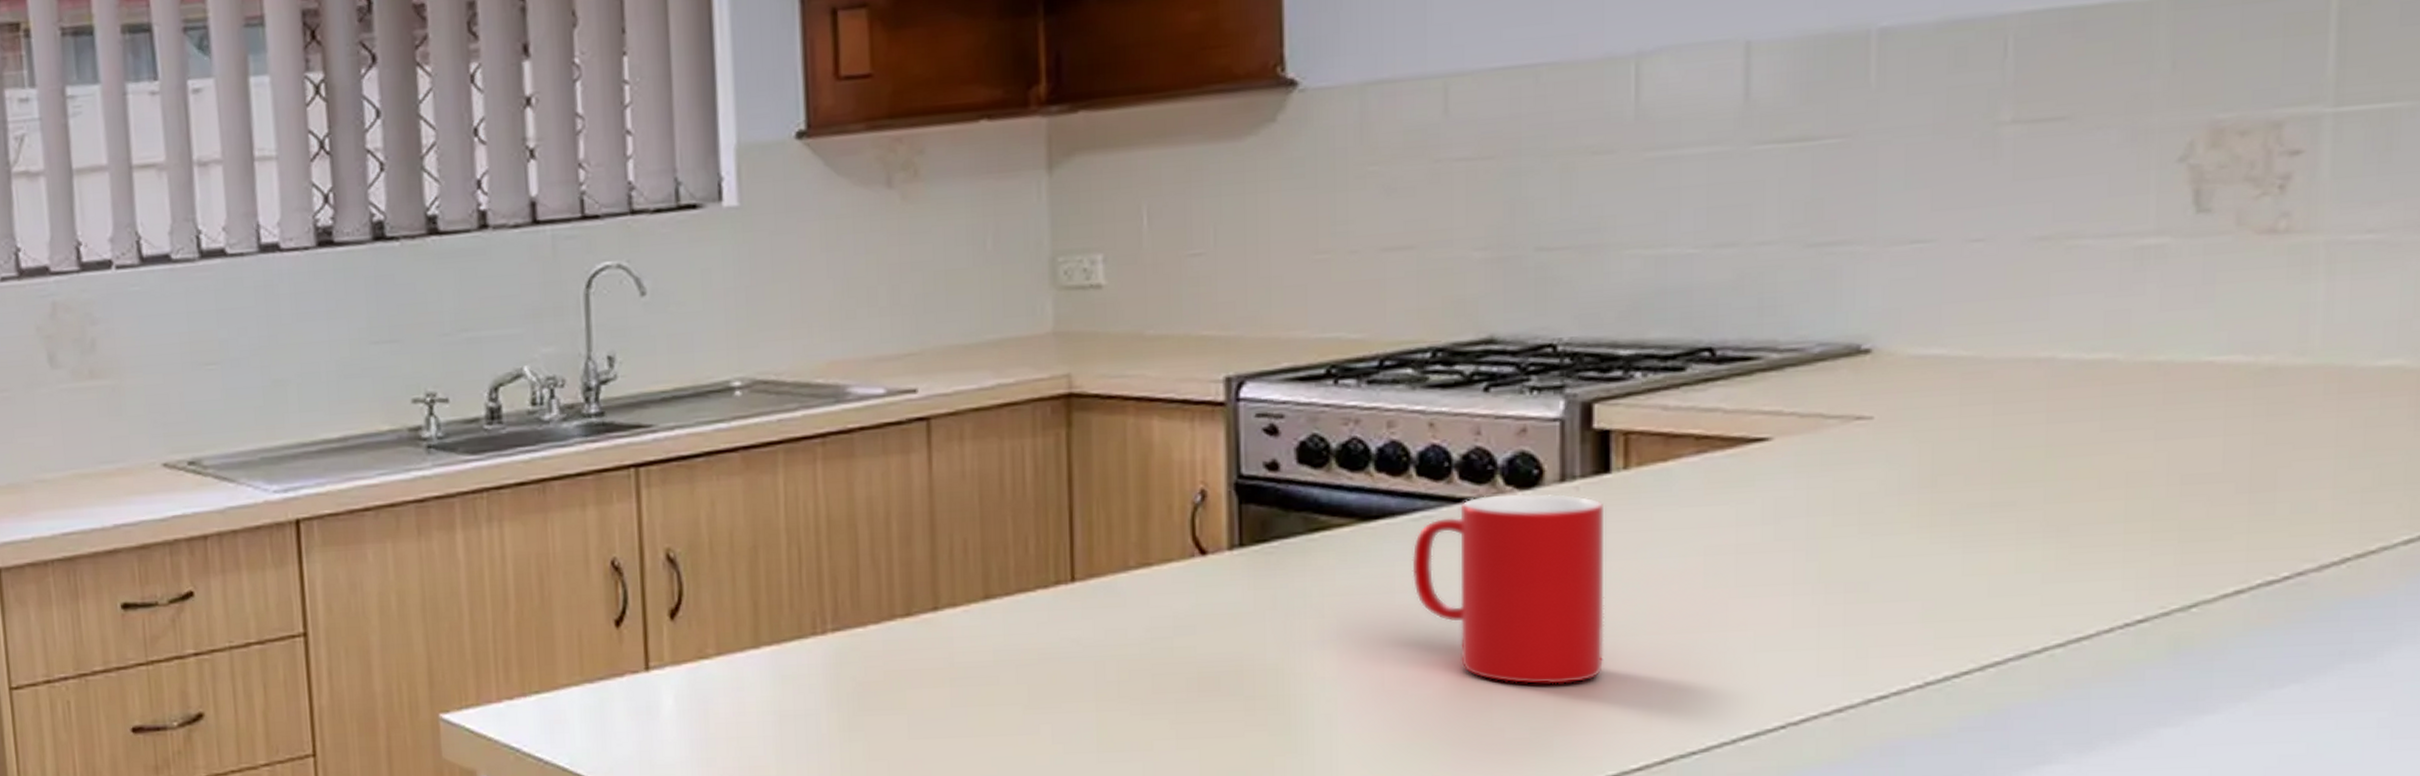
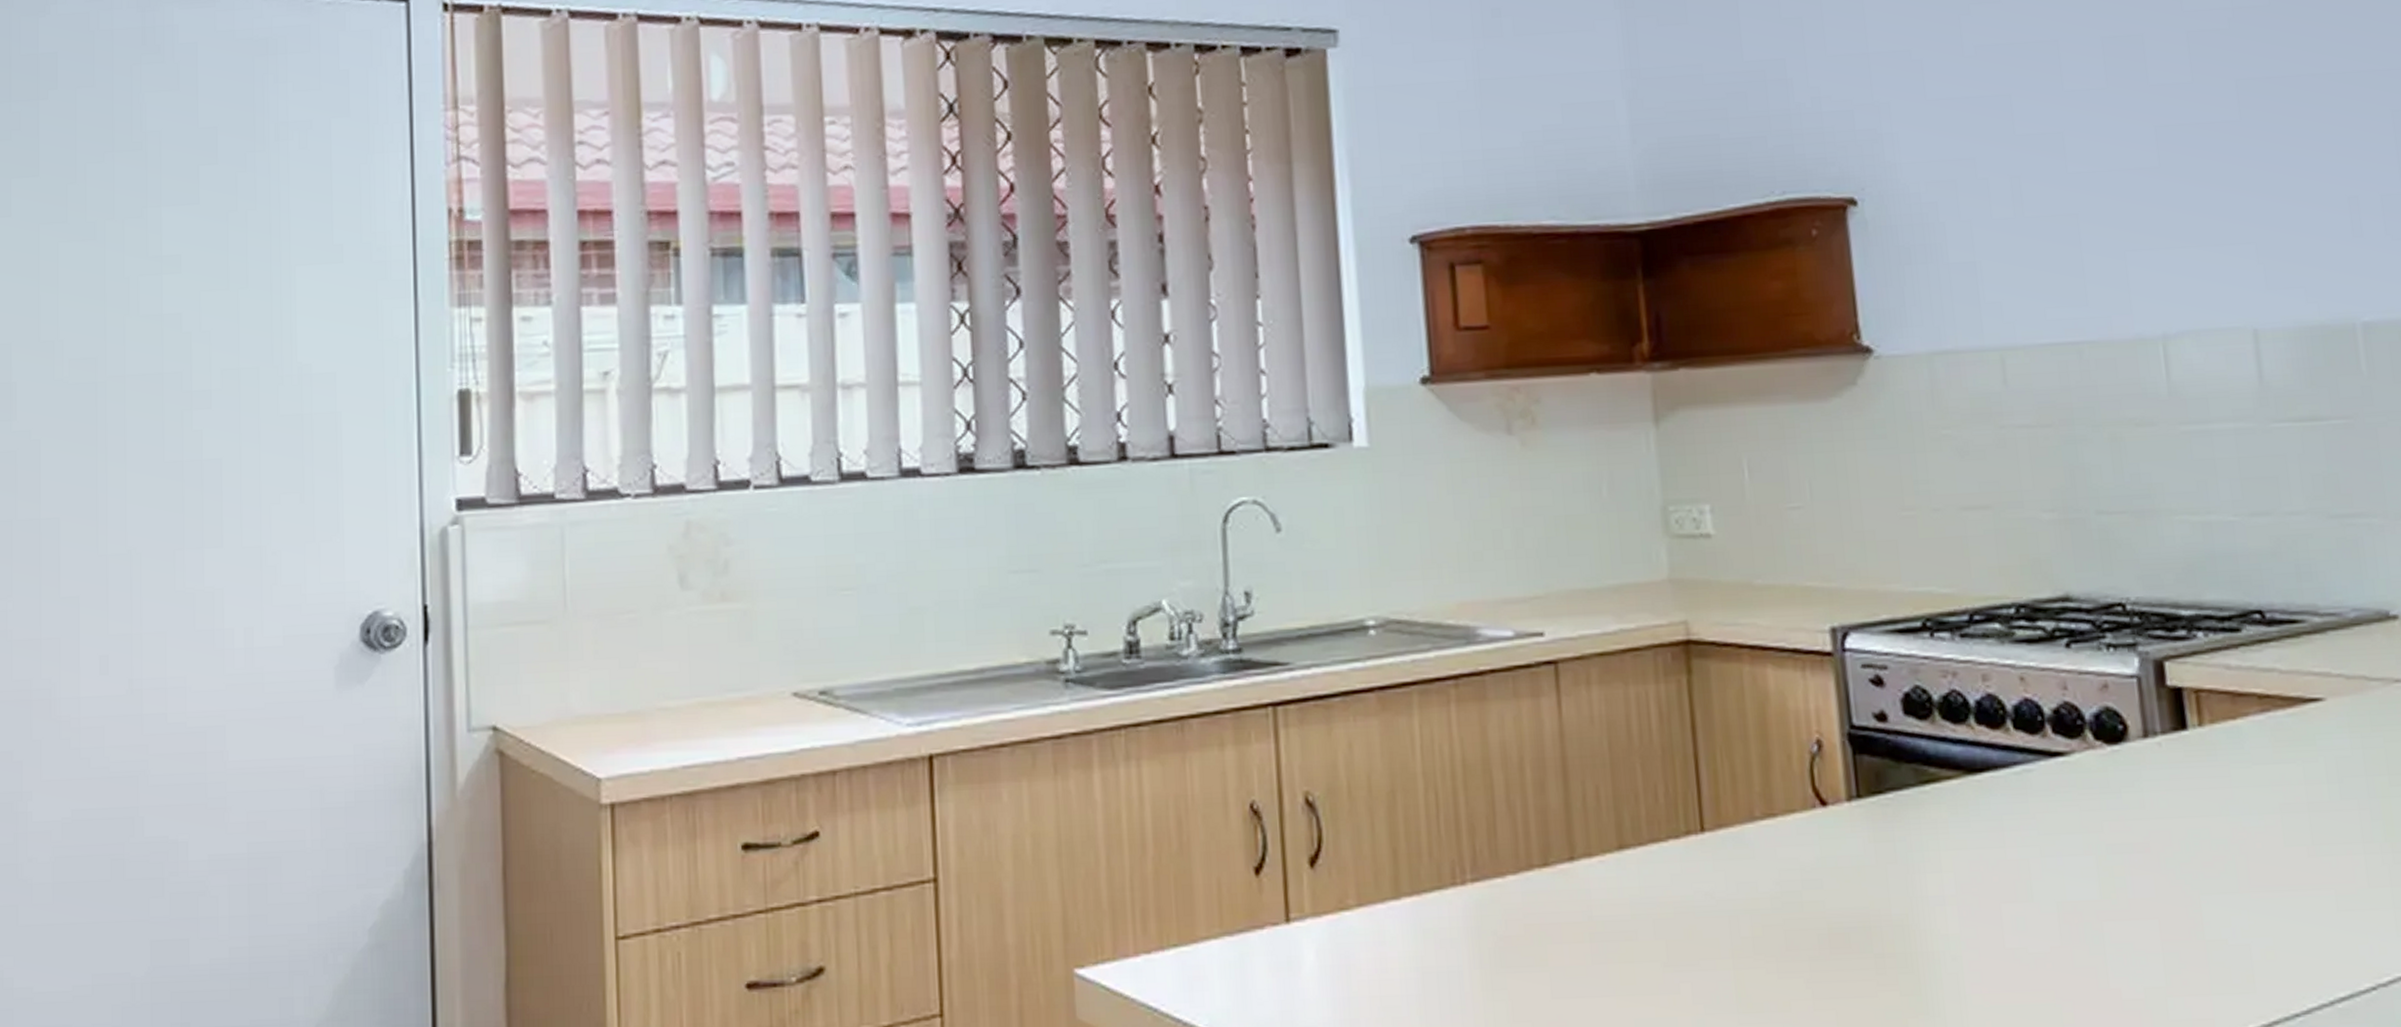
cup: present [1412,493,1604,684] -> none [2017,748,2204,943]

